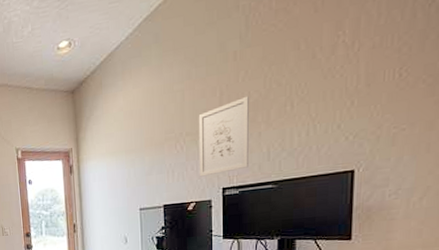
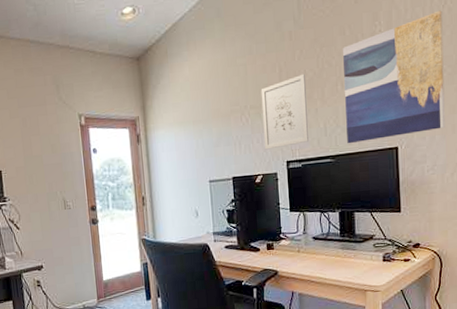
wall art: none [293,10,428,169] -> present [343,10,445,144]

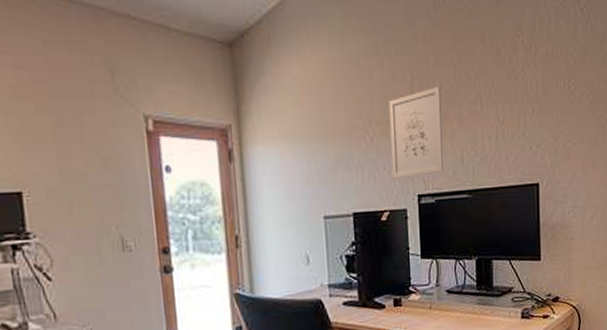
wall art: present [343,10,445,144] -> none [483,26,586,177]

